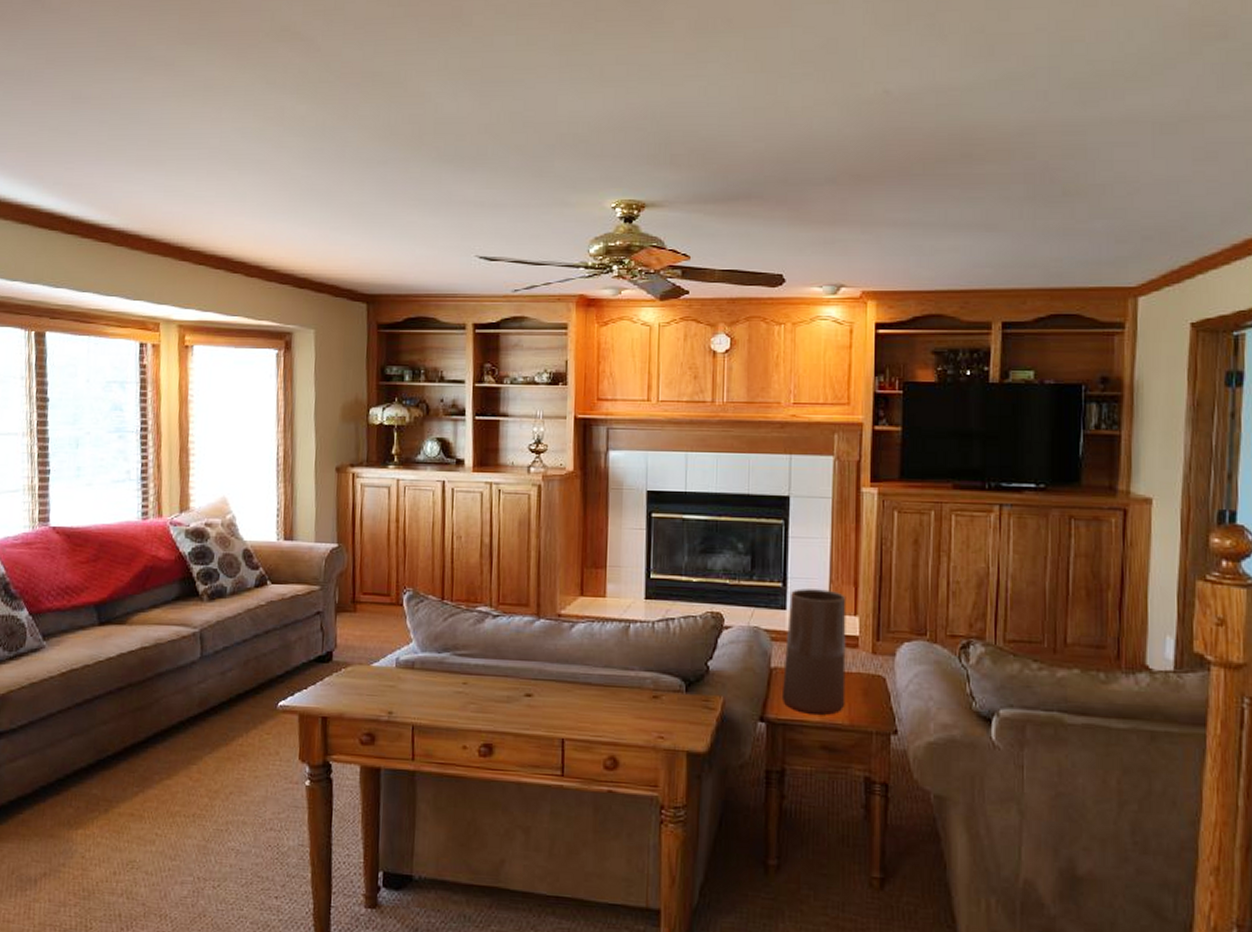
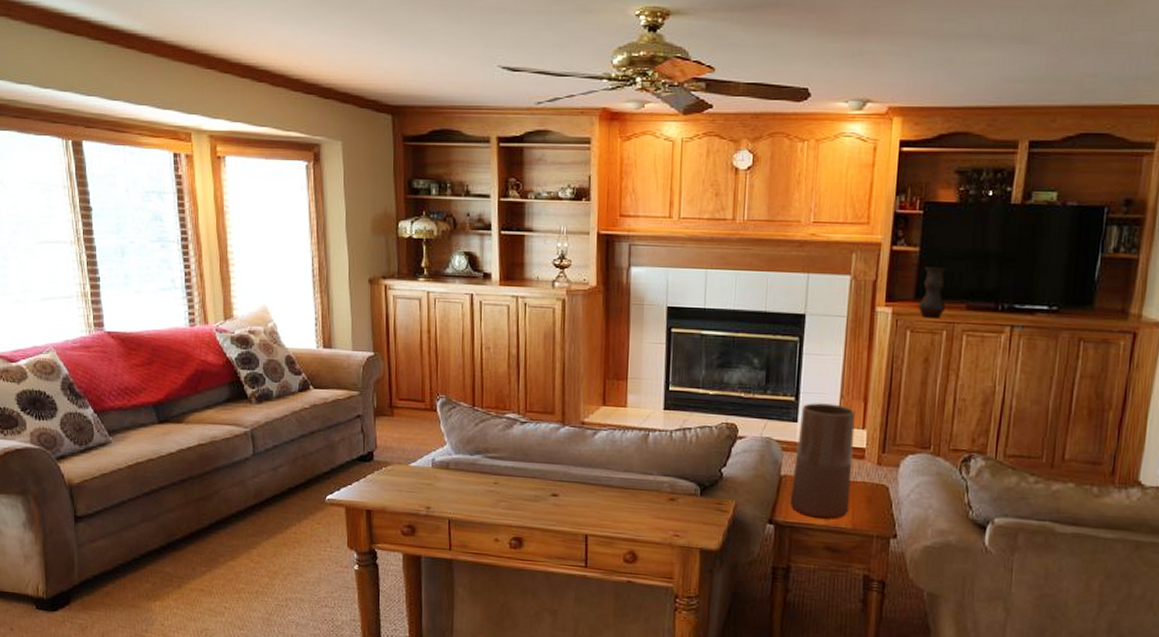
vase: none [904,446,933,498] -> present [918,267,948,318]

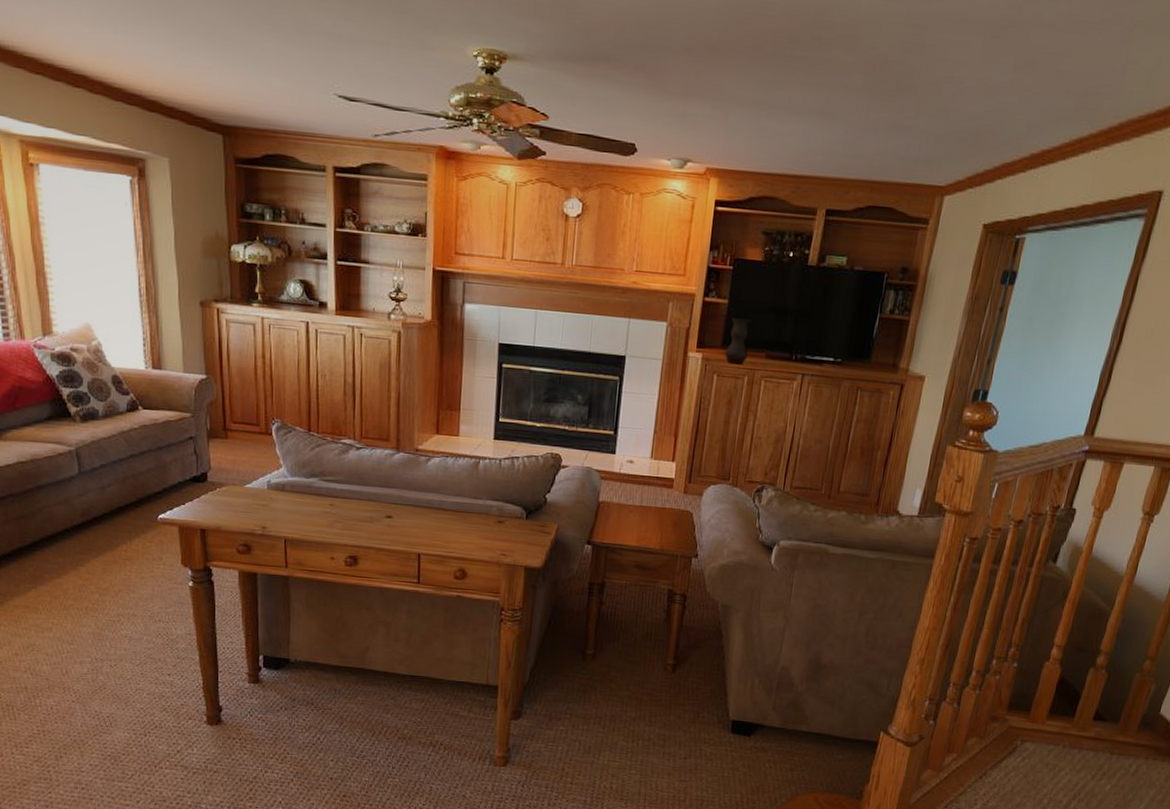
vase: present [789,403,856,519] -> none [606,437,667,541]

